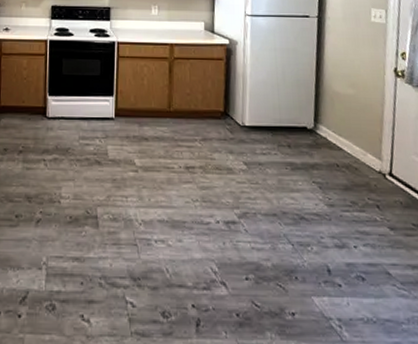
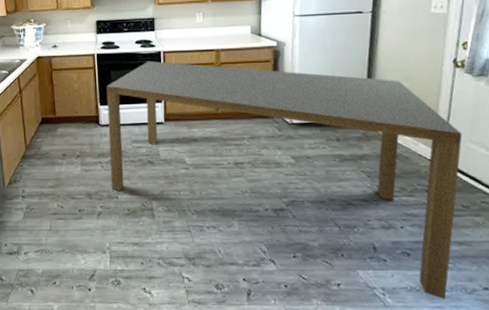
dining table: none [53,51,408,334] -> present [106,60,463,299]

